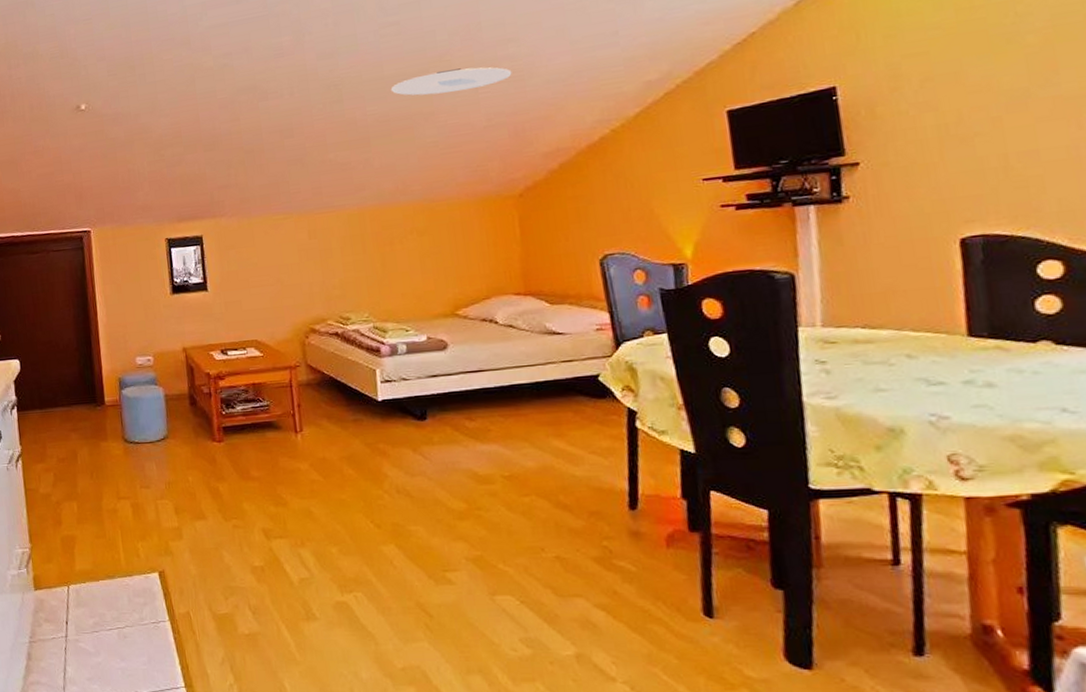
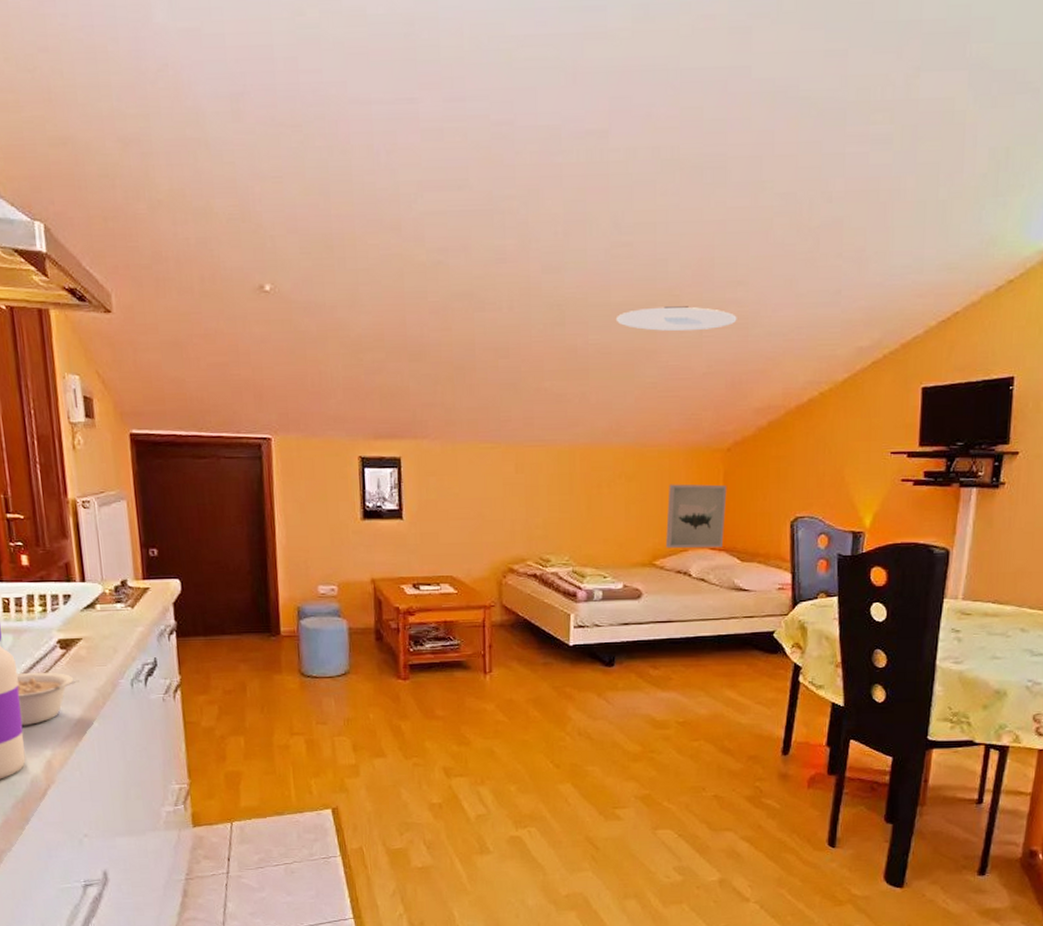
wall art: none [462,230,528,297] -> present [666,484,727,549]

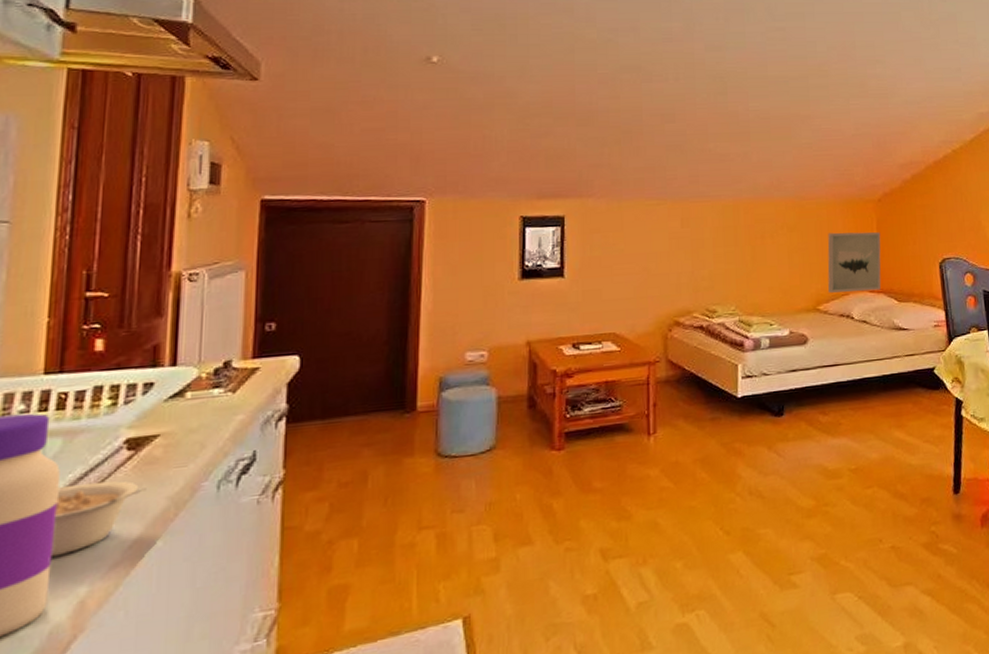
ceiling light: present [615,306,737,331] -> none [772,79,878,100]

